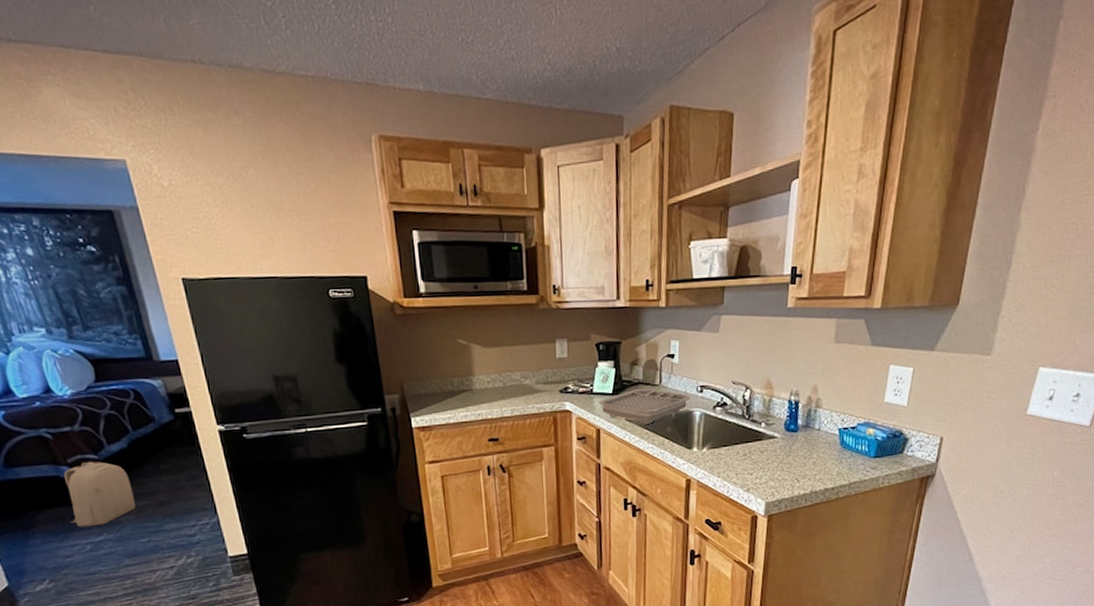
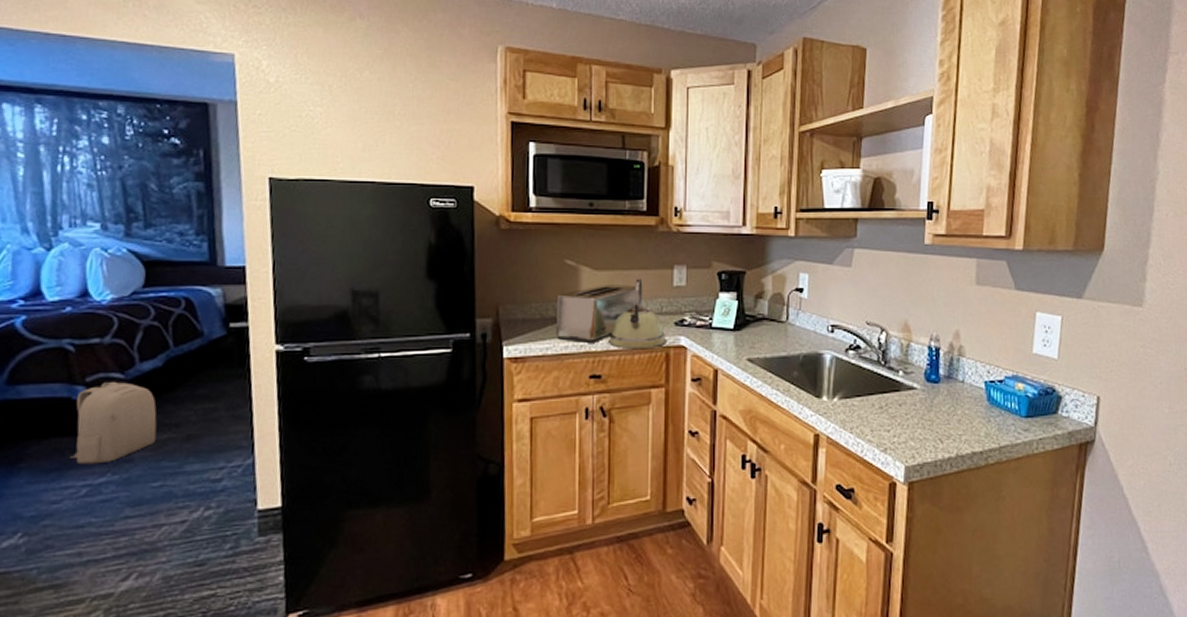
toaster: none [454,359,527,412] -> present [556,284,640,343]
kettle: none [502,351,553,416] -> present [609,277,667,350]
dish rack: present [598,389,691,424] -> none [717,326,820,366]

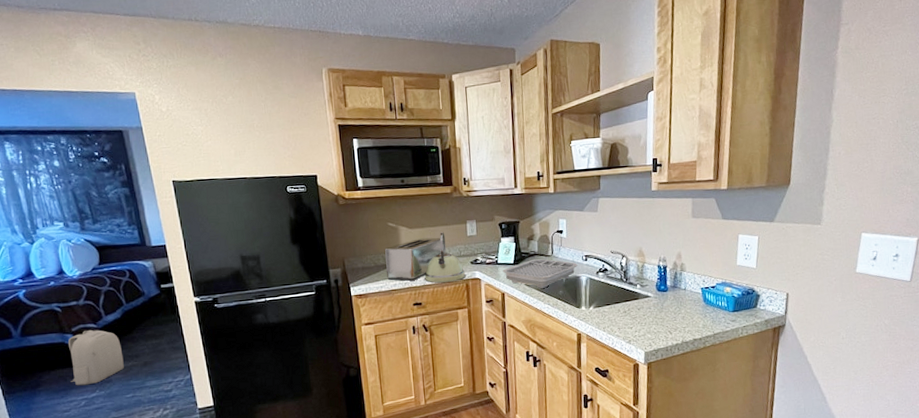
dish rack: none [717,326,820,366] -> present [502,259,578,288]

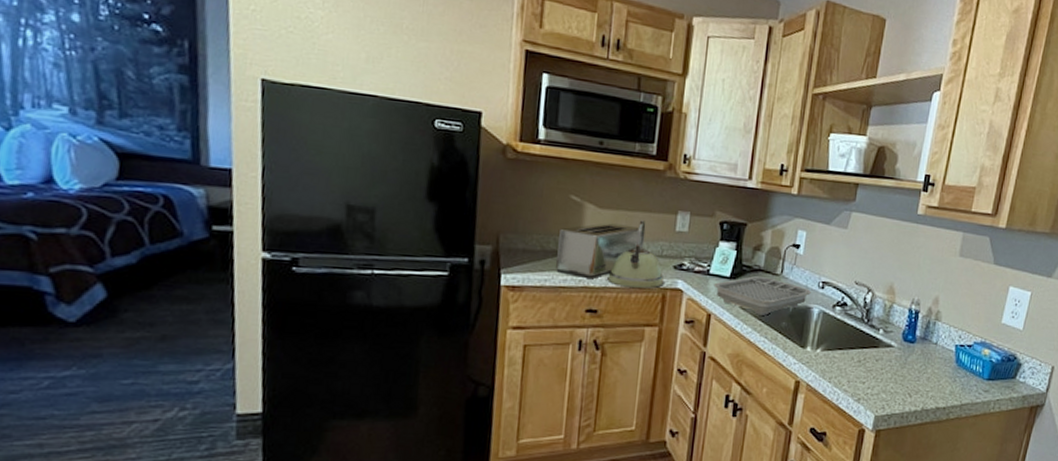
backpack: present [68,330,124,386] -> none [31,275,129,357]

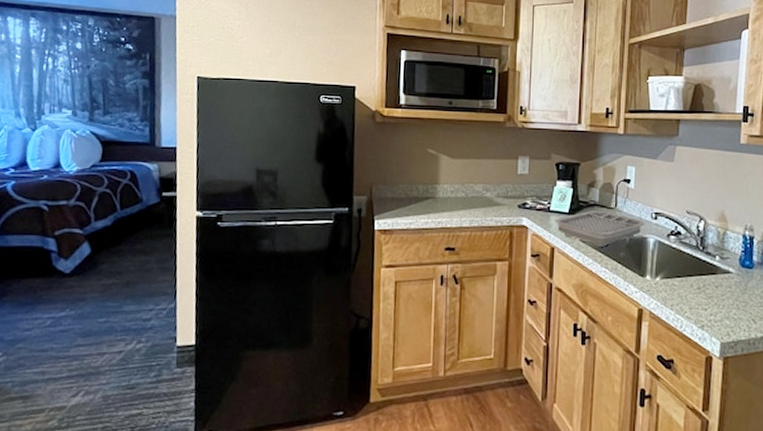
toaster: present [556,223,643,279] -> none [419,171,489,220]
kettle: present [607,219,664,290] -> none [462,165,511,228]

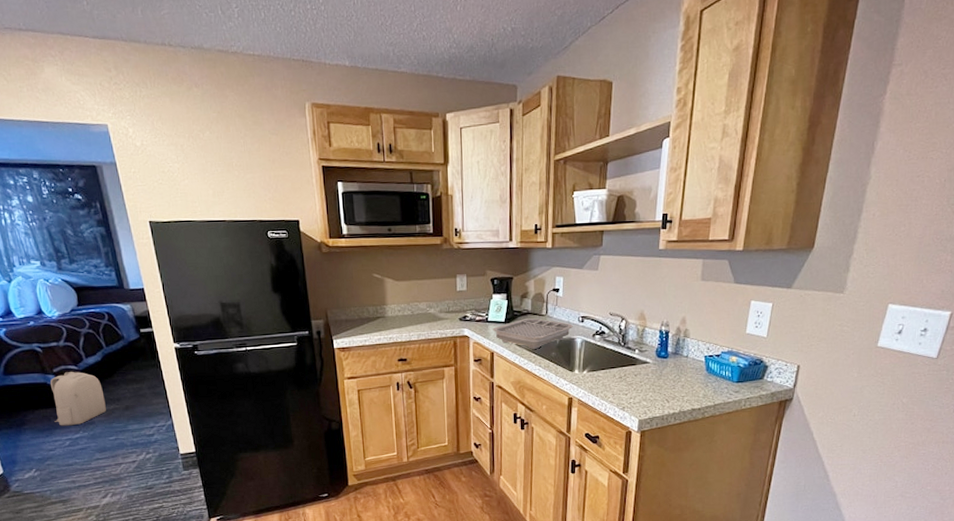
backpack: none [40,236,105,301] -> present [50,372,106,426]

